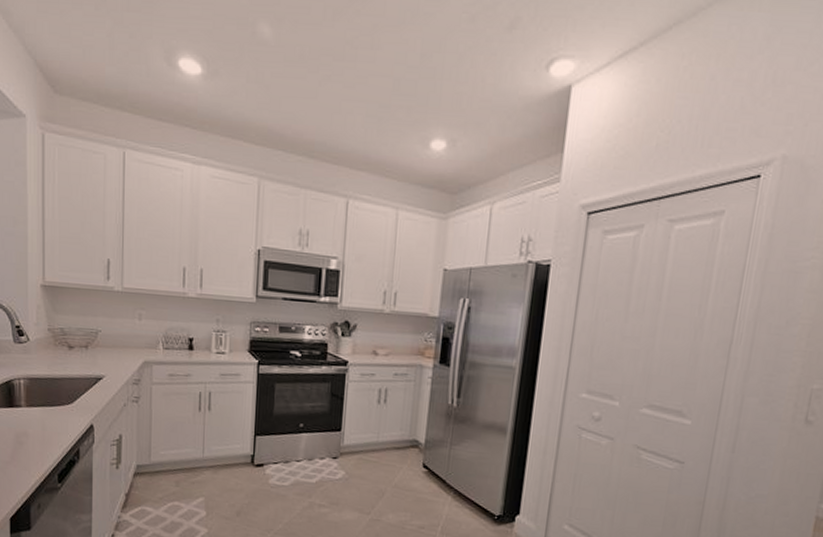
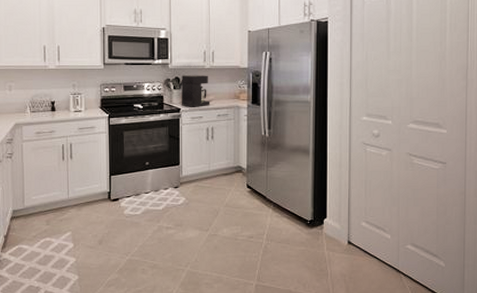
coffee maker: none [349,319,387,362] -> present [181,74,211,107]

